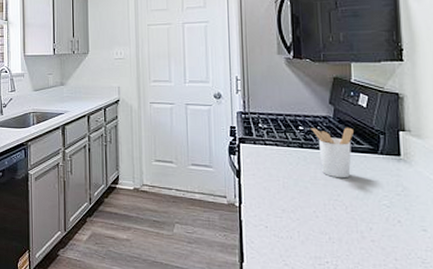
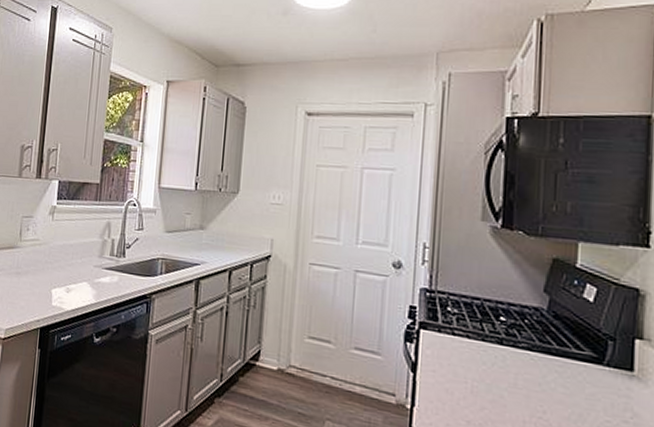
utensil holder: present [310,127,353,179] -> none [515,320,573,392]

